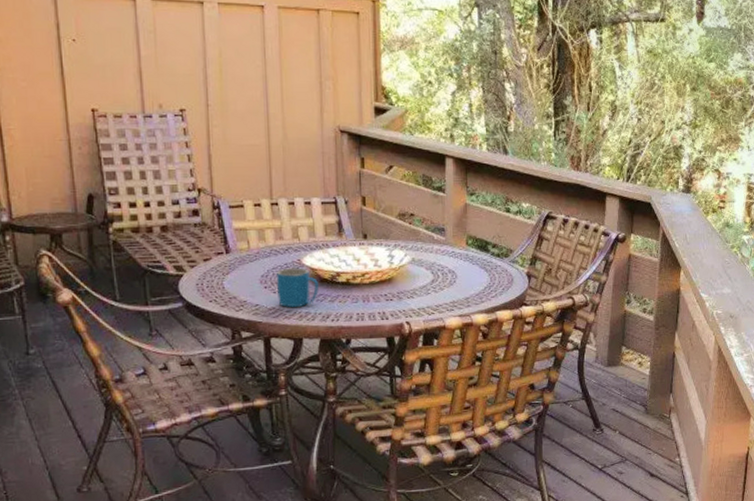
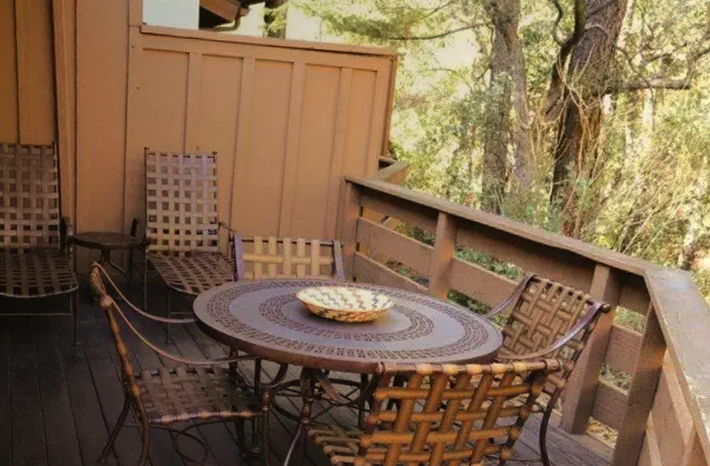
mug: present [277,267,319,308] -> none [272,299,308,336]

